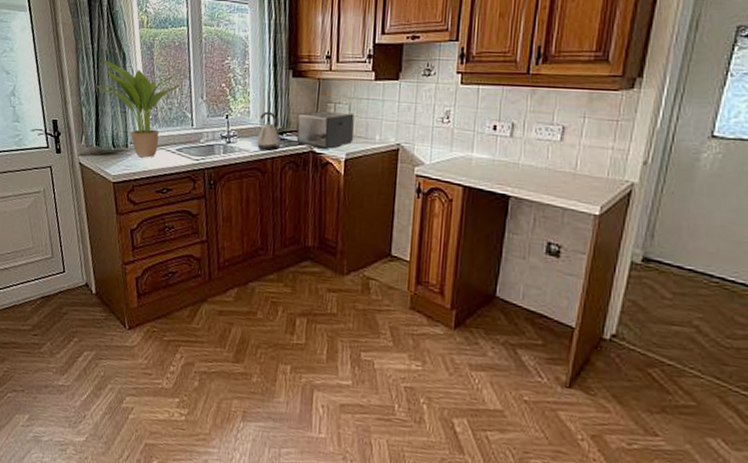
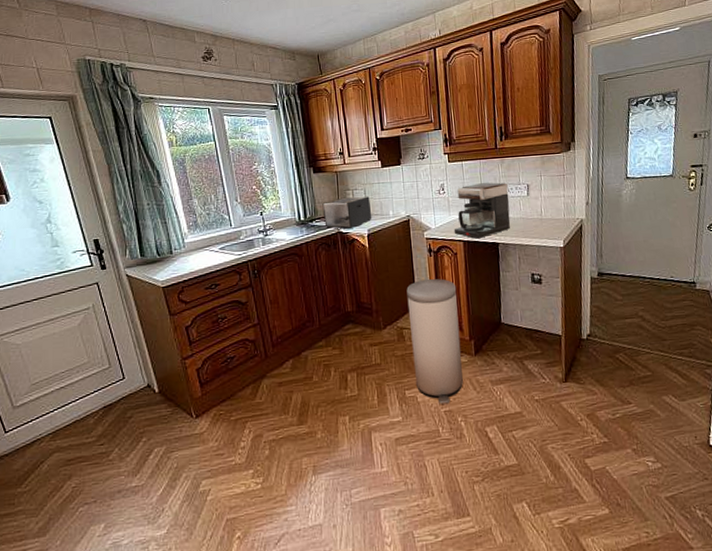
potted plant: present [96,56,179,158] -> none [134,175,213,261]
kettle: present [256,111,282,152] -> none [290,204,312,239]
pedal bin: none [374,224,445,379] -> present [406,278,463,404]
coffee maker: none [453,116,535,186] -> present [453,182,511,238]

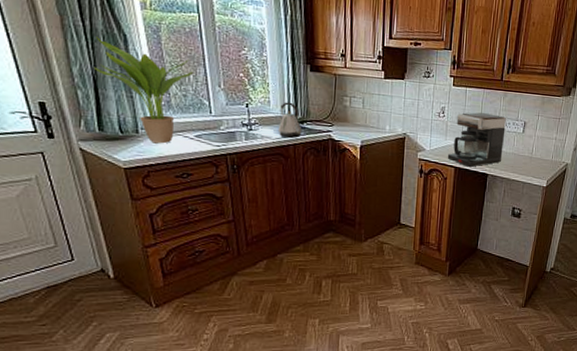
potted plant: none [134,175,213,261] -> present [93,35,193,144]
kettle: none [290,204,312,239] -> present [278,102,302,139]
toaster: present [322,196,372,230] -> none [315,103,368,138]
pedal bin: present [406,278,463,404] -> none [388,198,441,316]

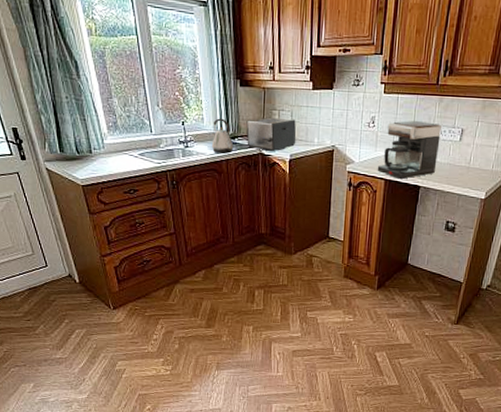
potted plant: present [93,35,193,144] -> none [52,64,134,163]
toaster: none [315,103,368,138] -> present [246,117,297,152]

